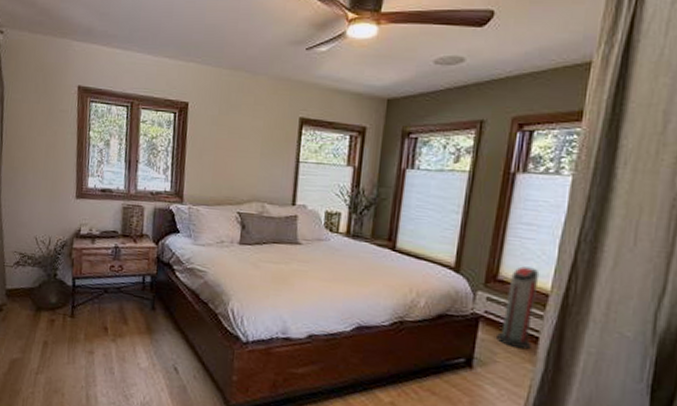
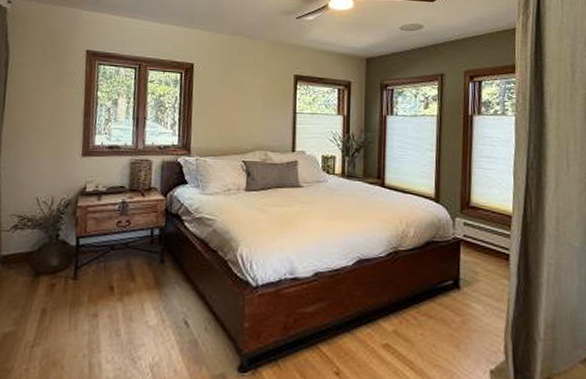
air purifier: present [497,266,540,350] -> none [476,193,505,267]

